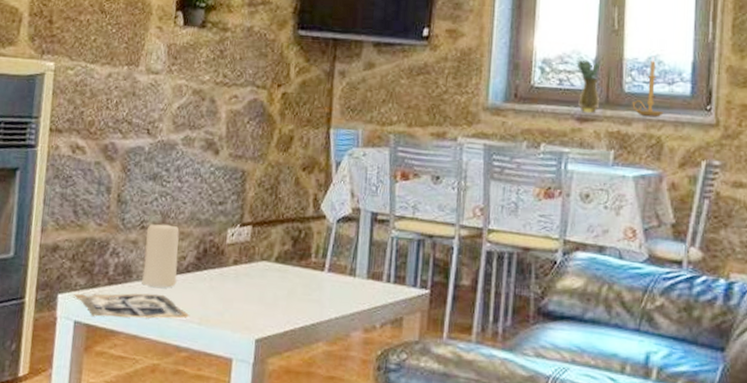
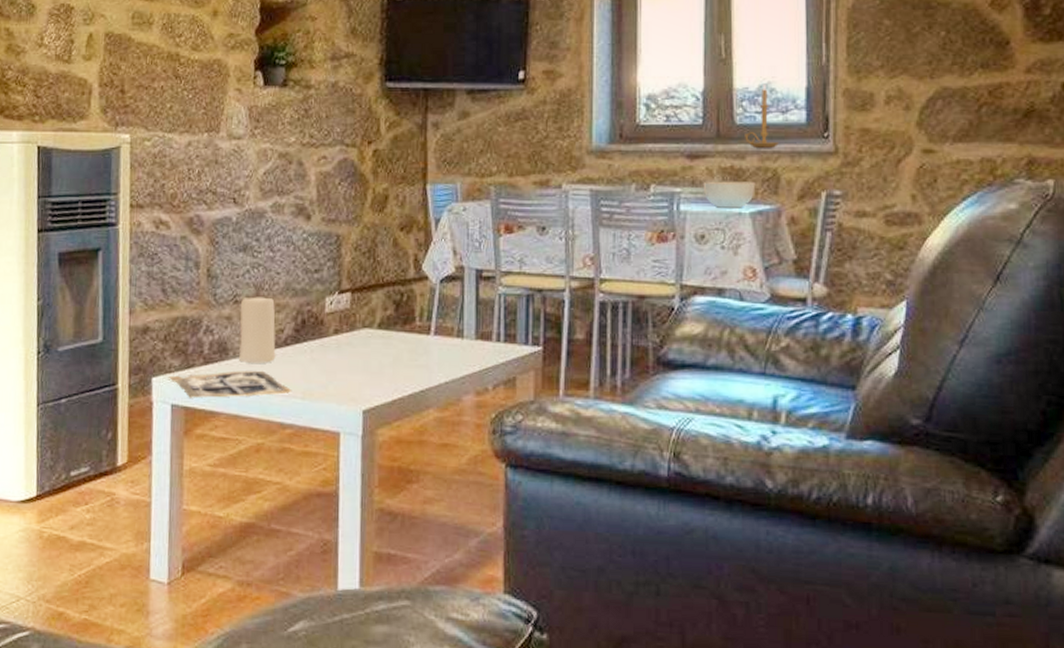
vase: present [576,57,601,114] -> none [683,90,710,150]
bowl: none [590,143,640,172] -> present [703,181,756,210]

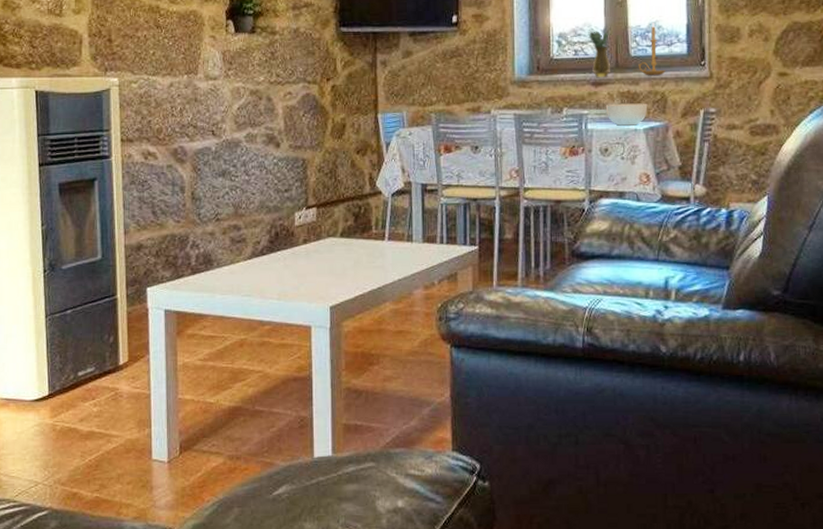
magazine: present [169,370,292,398] -> none [162,277,269,304]
candle: present [239,297,276,364] -> none [221,214,254,272]
vase: none [683,90,710,150] -> present [588,29,610,78]

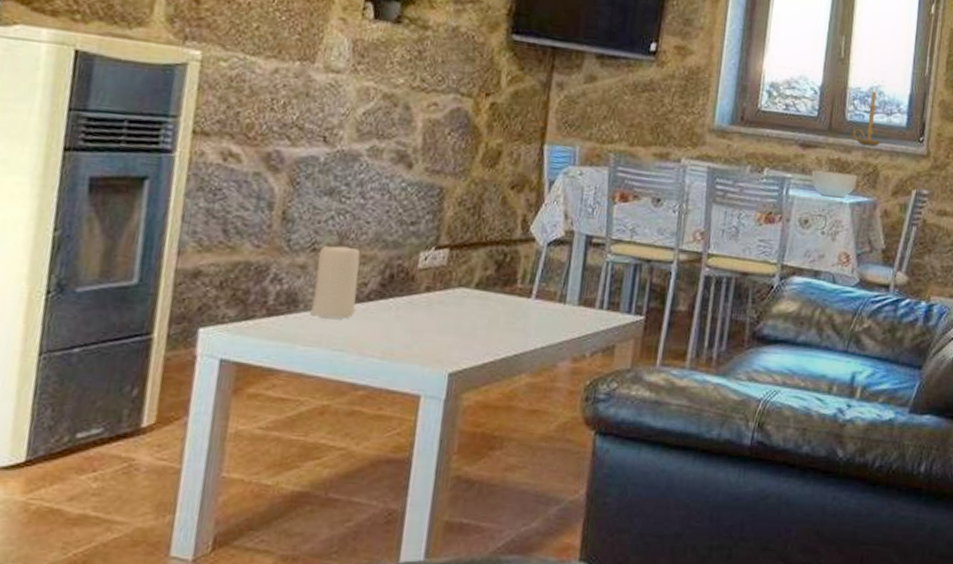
candle: none [221,214,254,272] -> present [310,246,361,319]
vase: present [588,29,610,78] -> none [802,83,826,141]

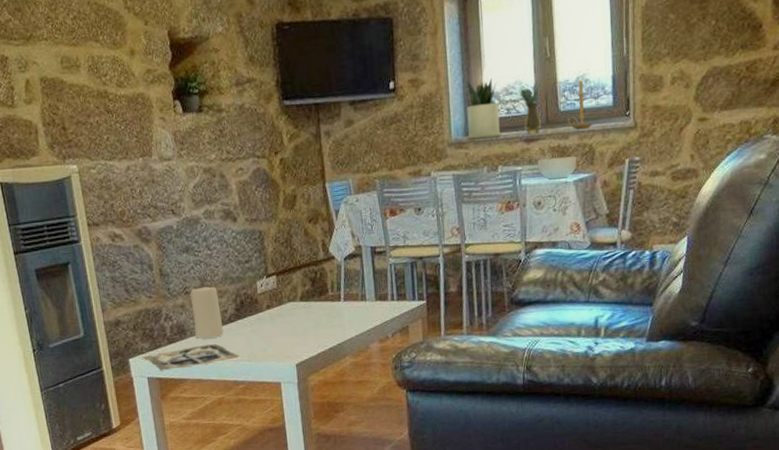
magazine: none [220,325,371,354] -> present [142,343,240,371]
planter: none [731,63,778,136] -> present [465,78,504,141]
vase: none [802,83,826,141] -> present [519,86,541,135]

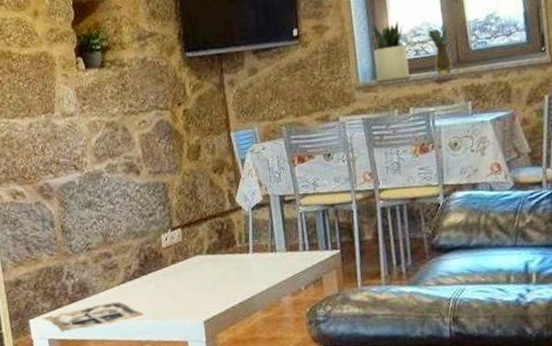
candle: present [190,286,224,340] -> none [92,242,128,298]
bowl: present [537,156,577,180] -> none [451,94,493,120]
candle holder: present [567,75,593,130] -> none [479,14,507,68]

